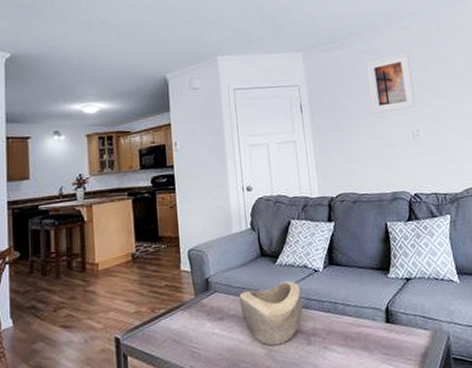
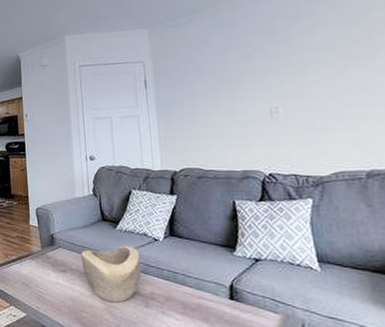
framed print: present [366,52,416,114] -> none [218,24,276,89]

